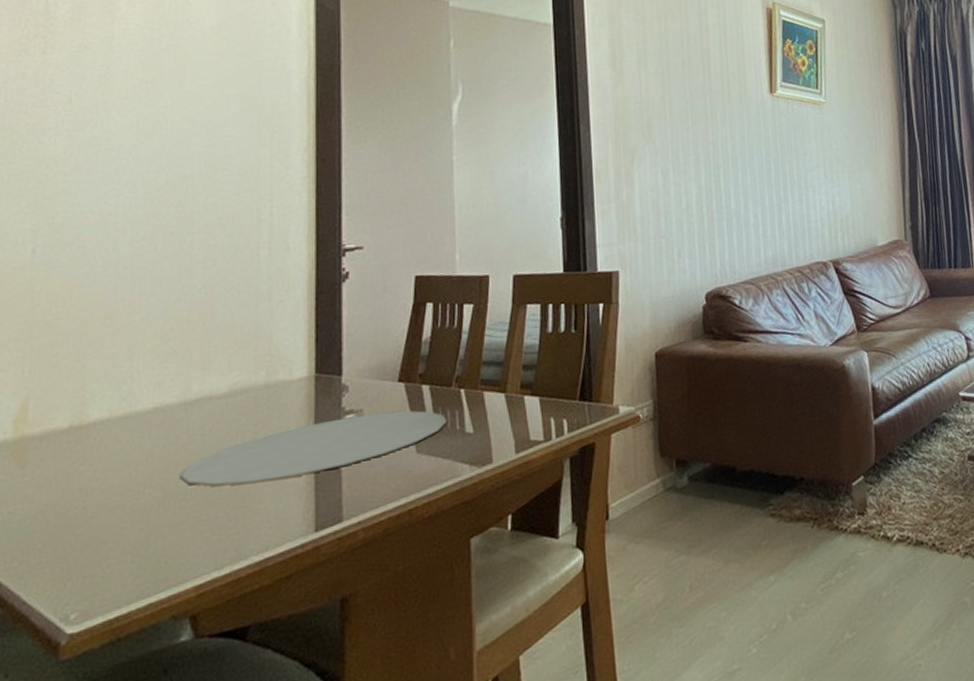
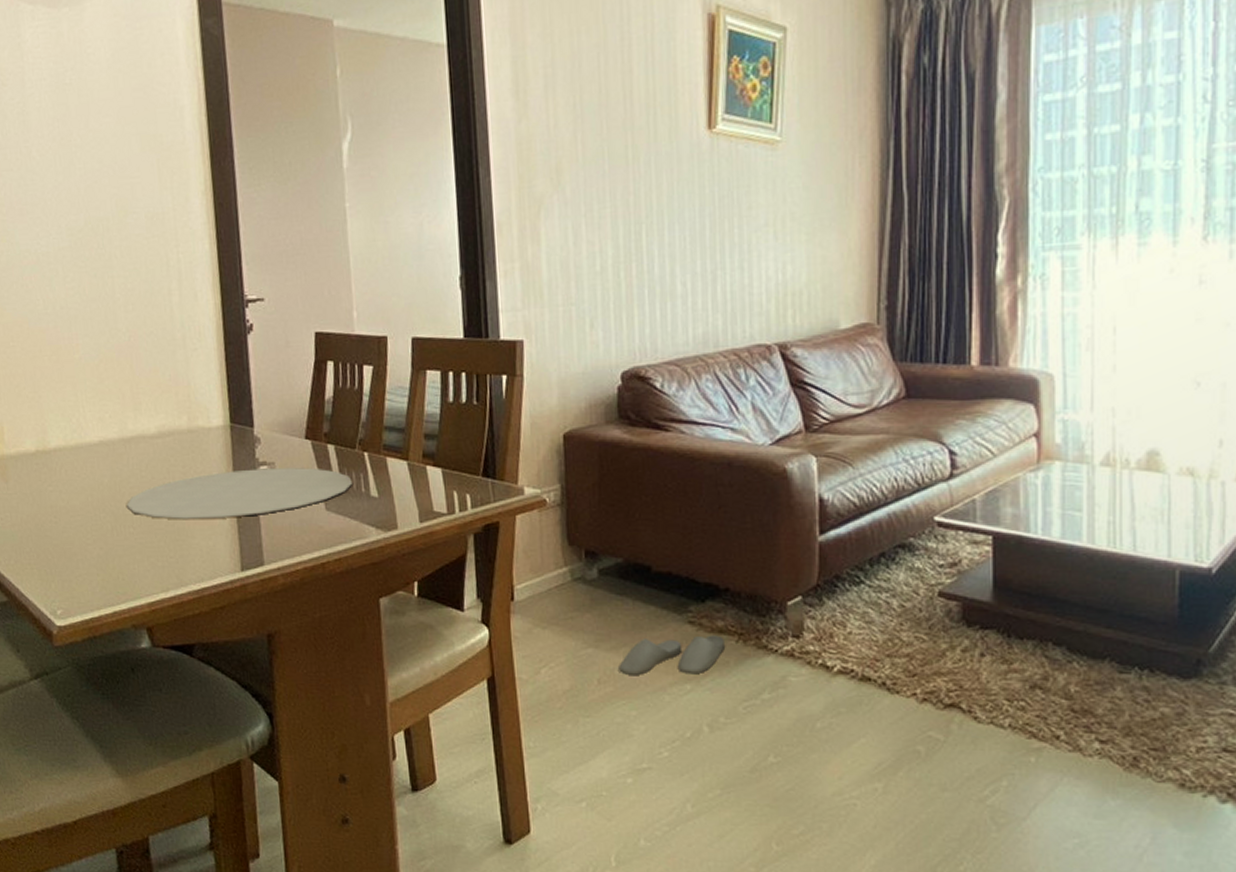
slippers: none [709,523,802,578] -> present [619,635,725,676]

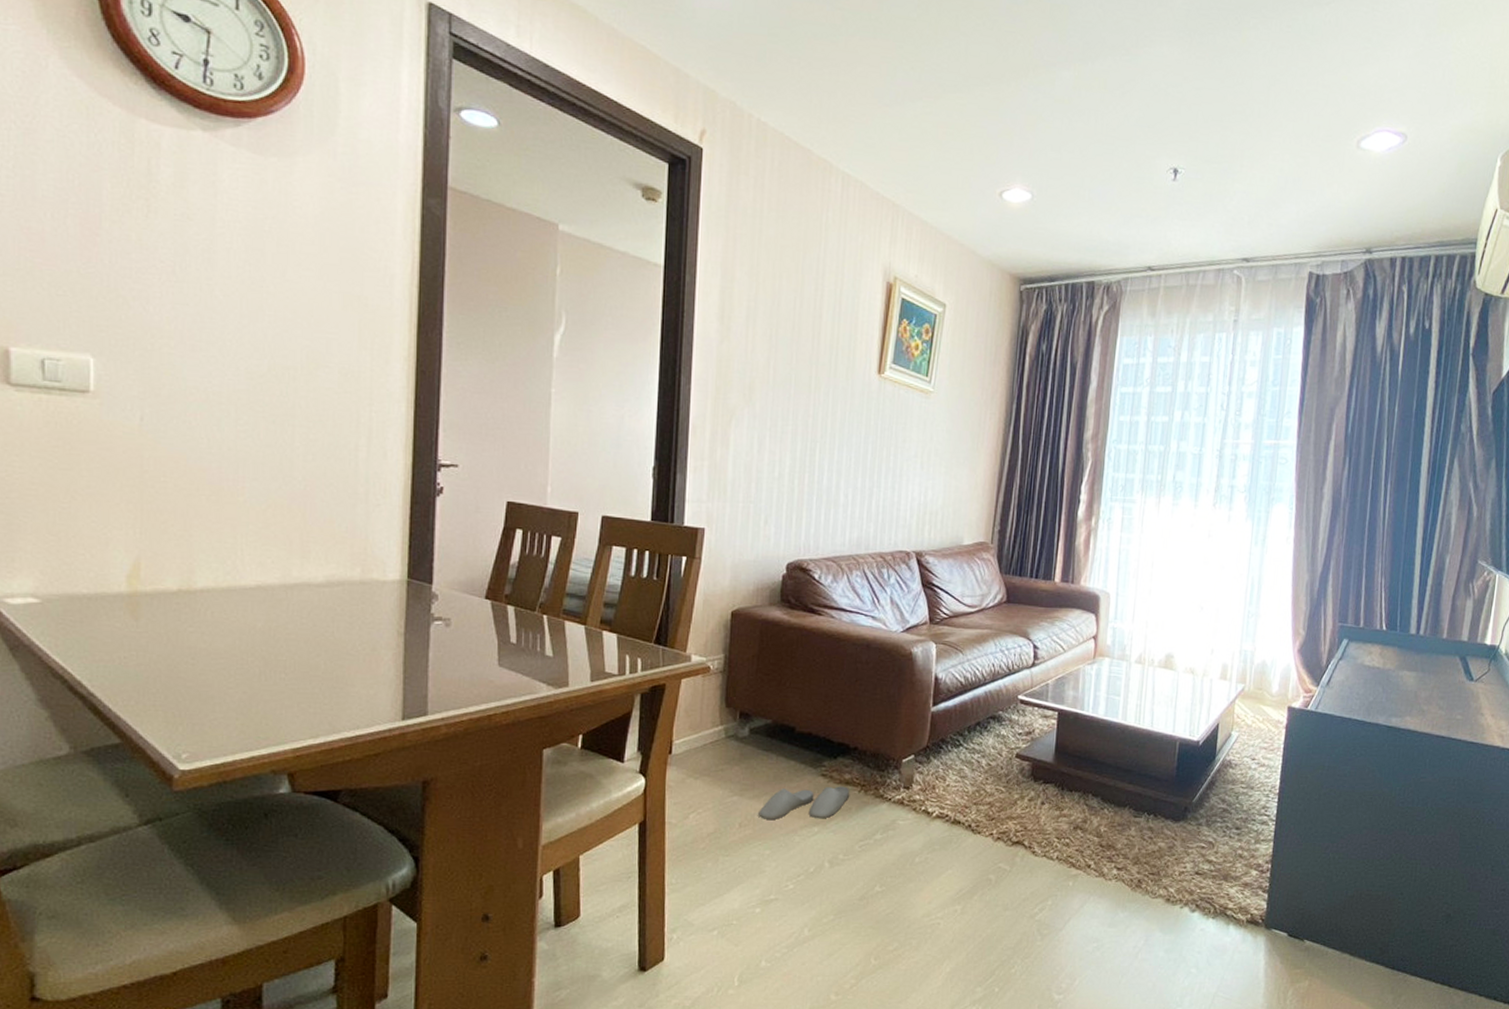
placemat: present [127,468,352,520] -> none [281,623,528,669]

